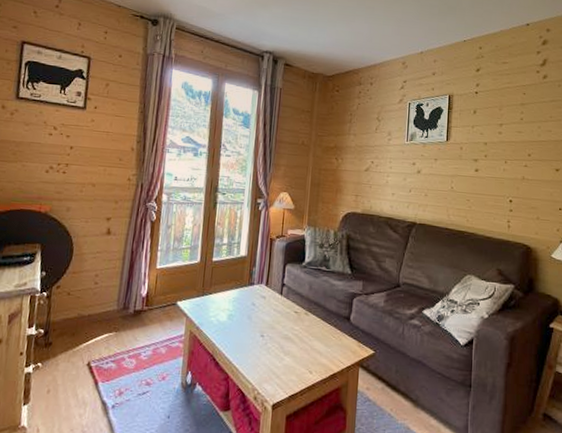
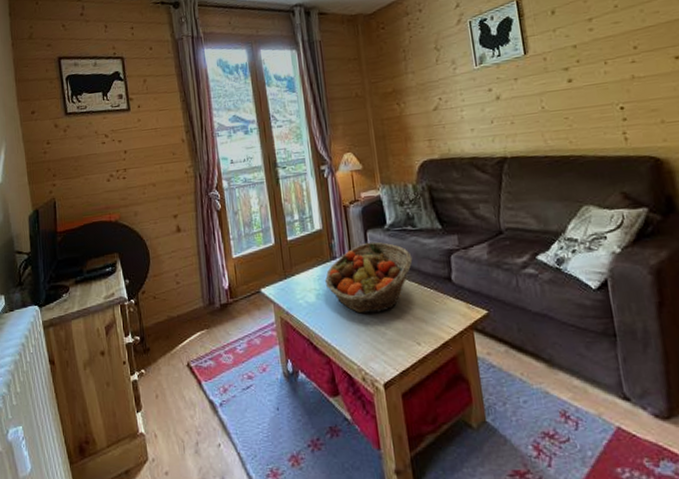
fruit basket: none [238,275,321,340] -> present [324,241,413,314]

